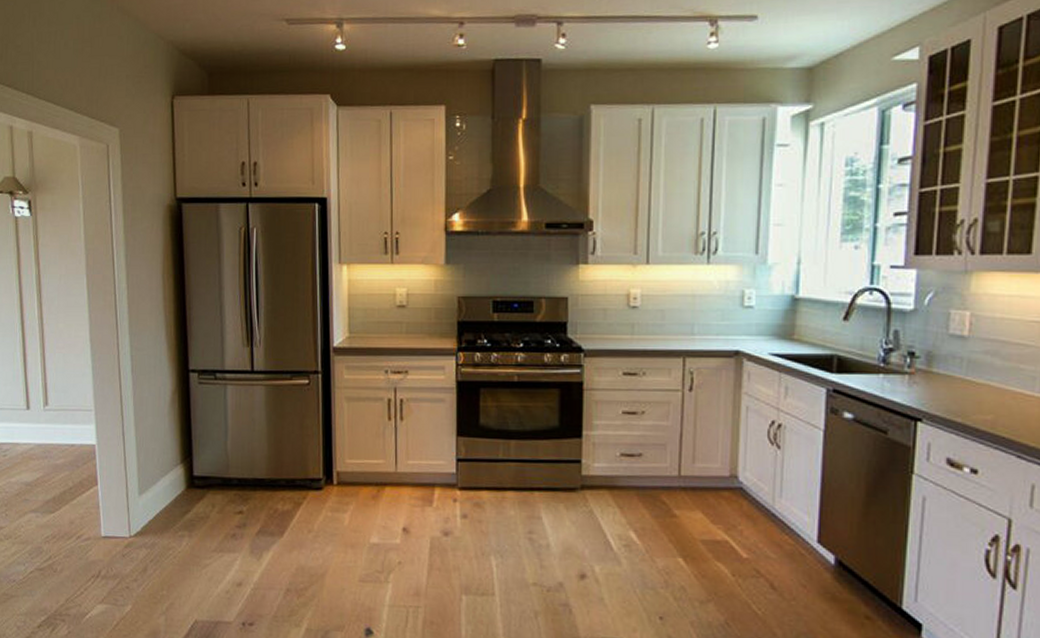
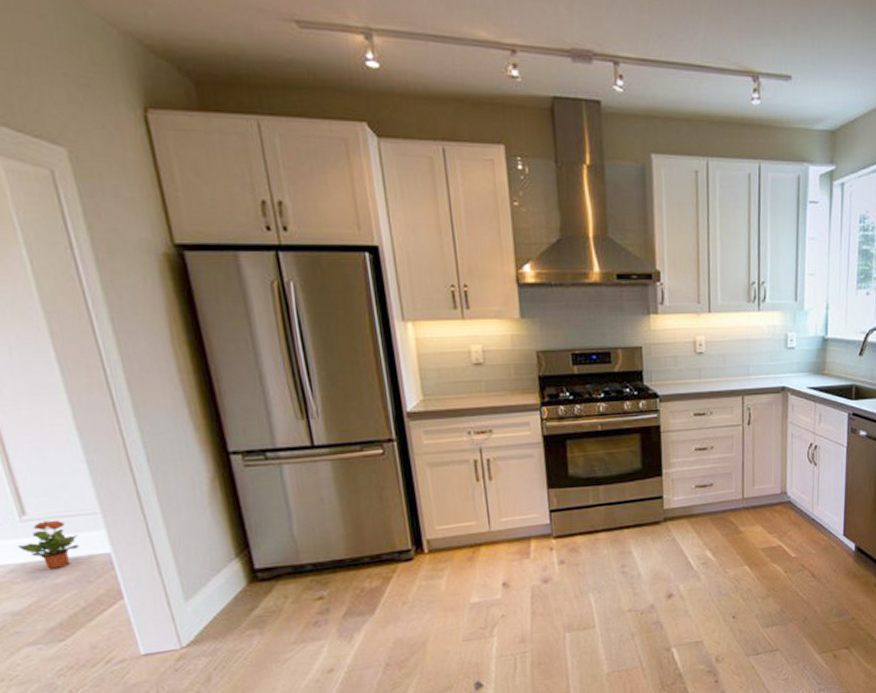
potted plant: none [38,412,77,453] -> present [17,520,79,570]

